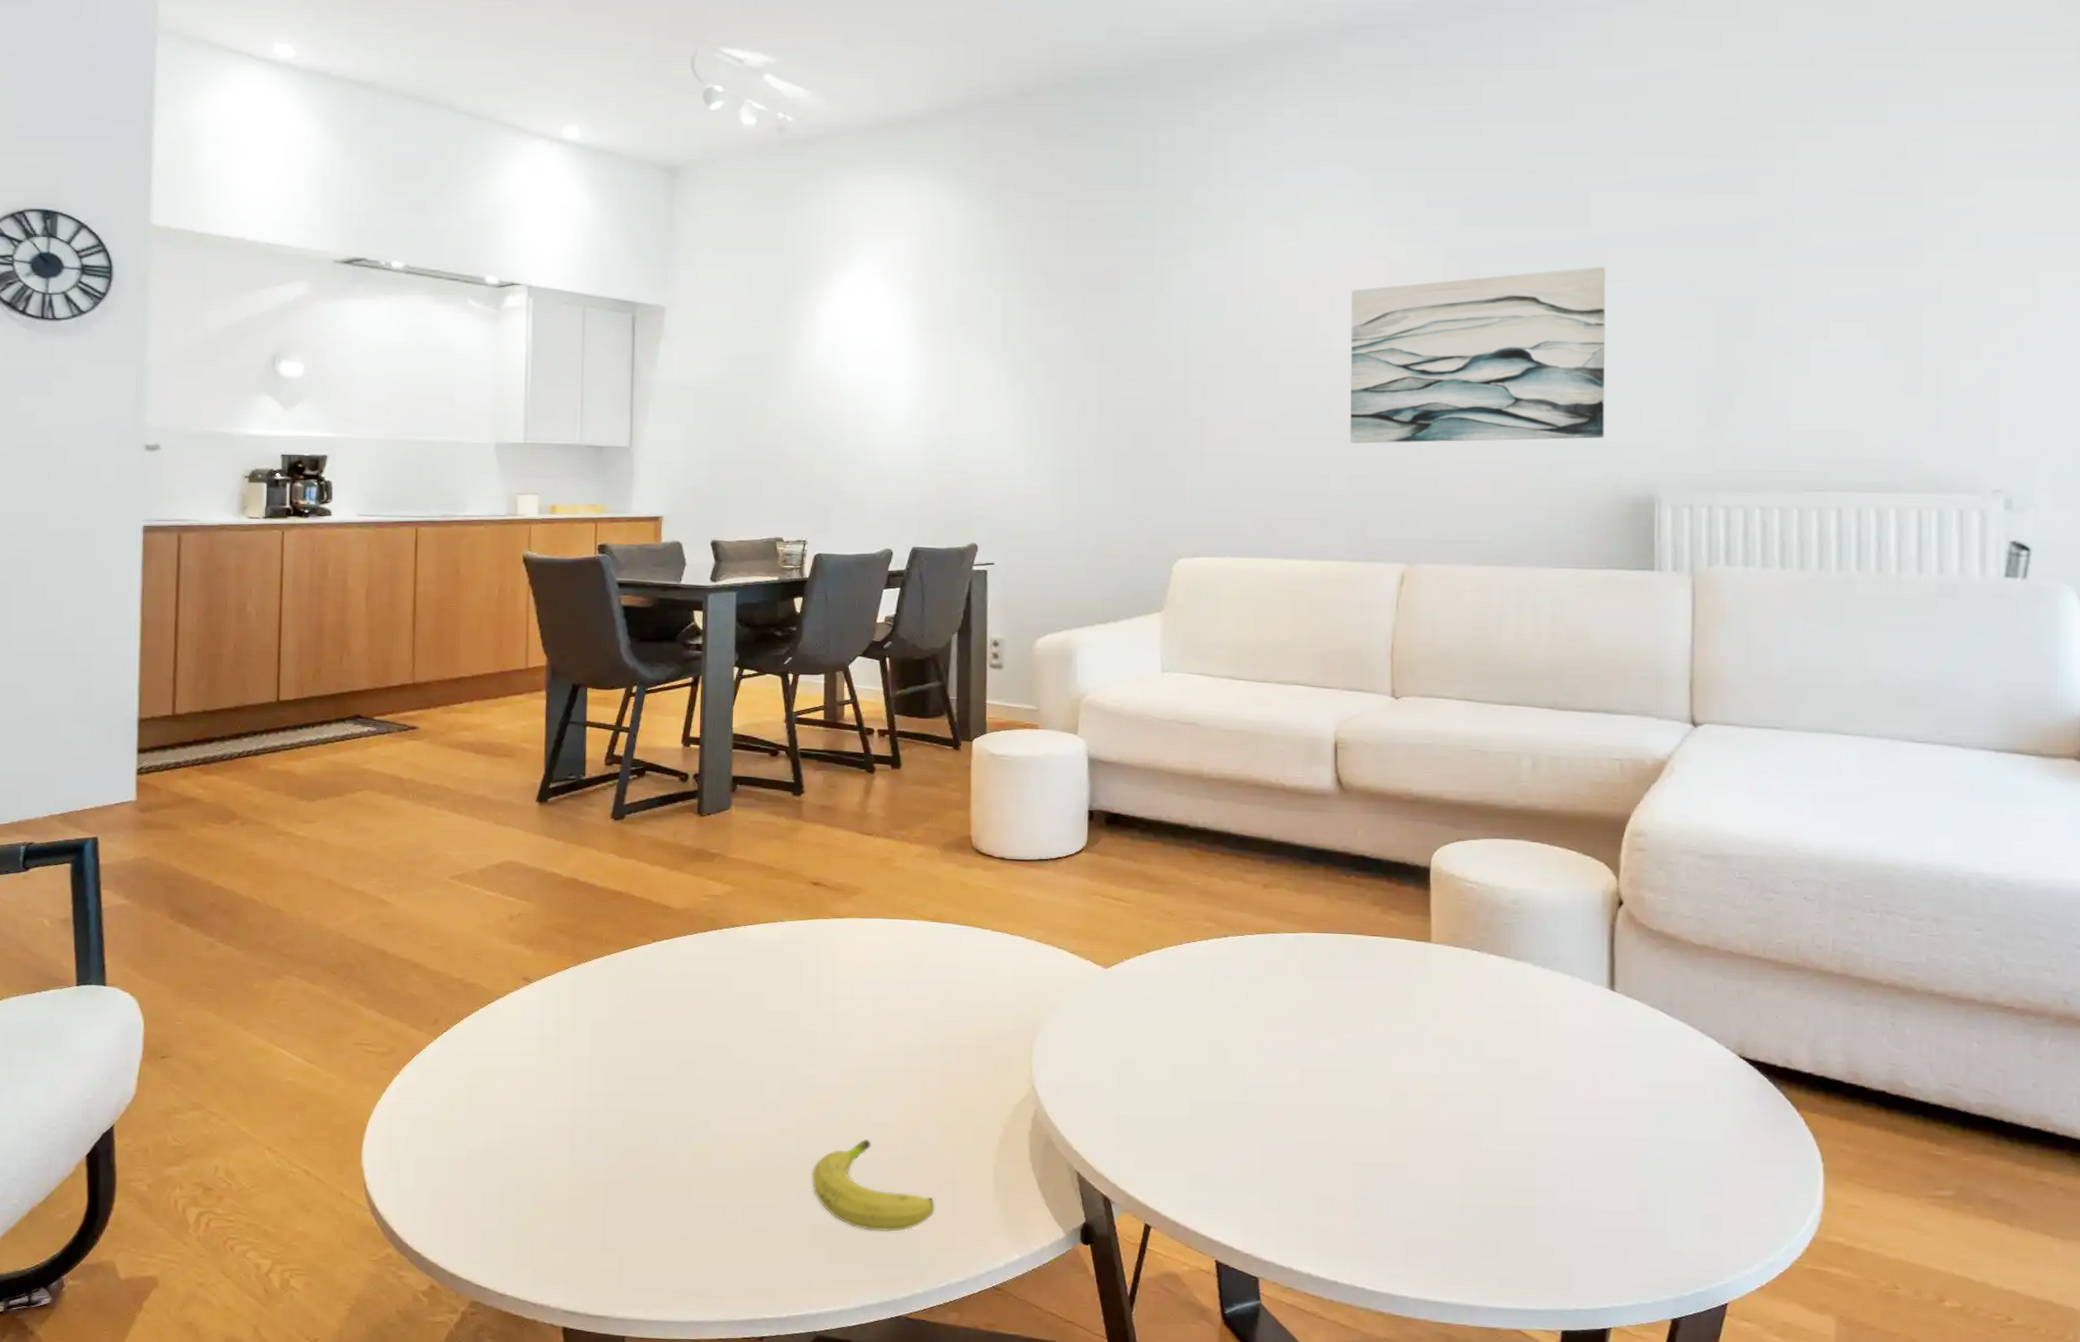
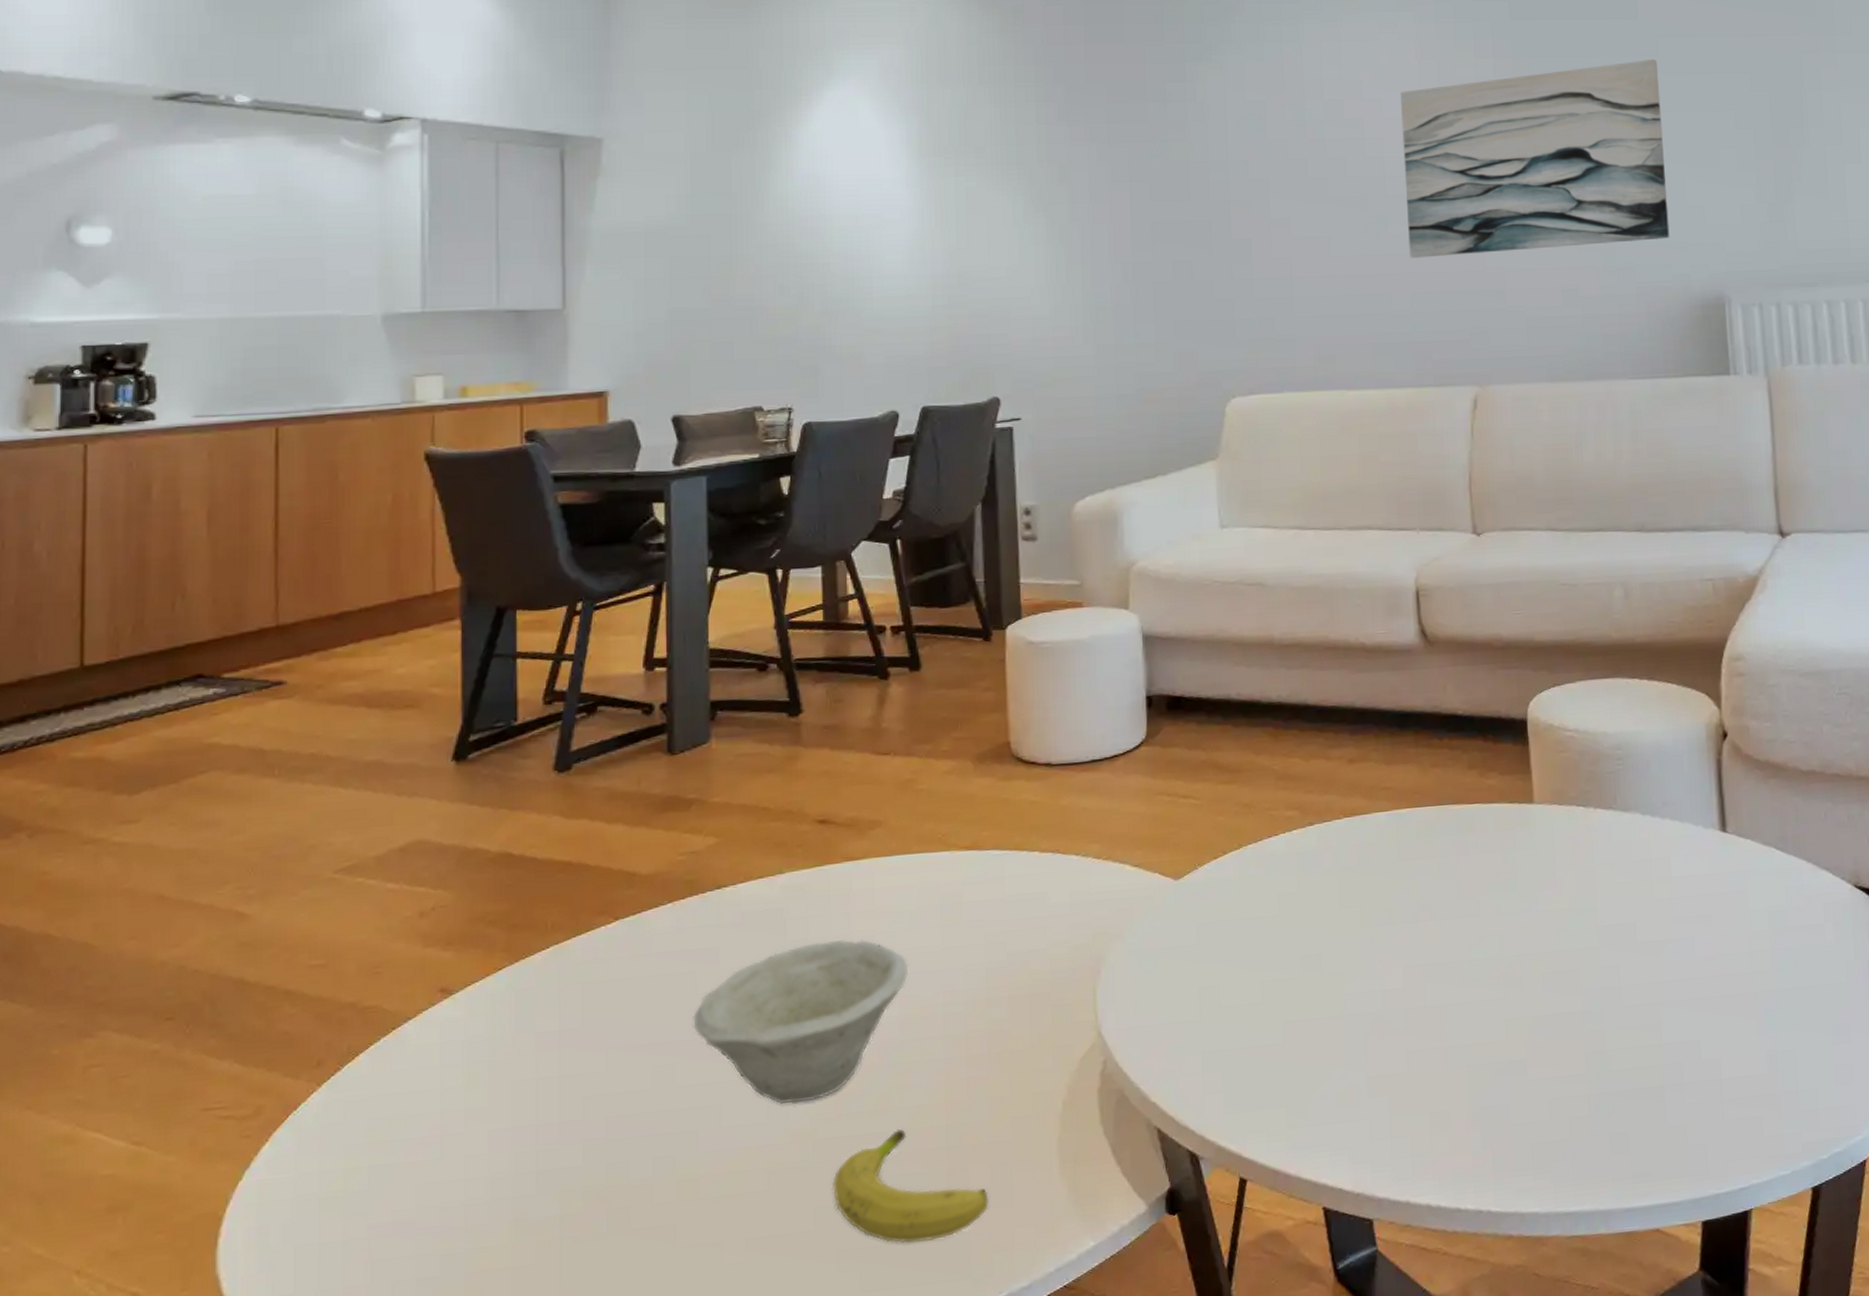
bowl: none [709,980,880,1107] -> present [693,939,909,1105]

